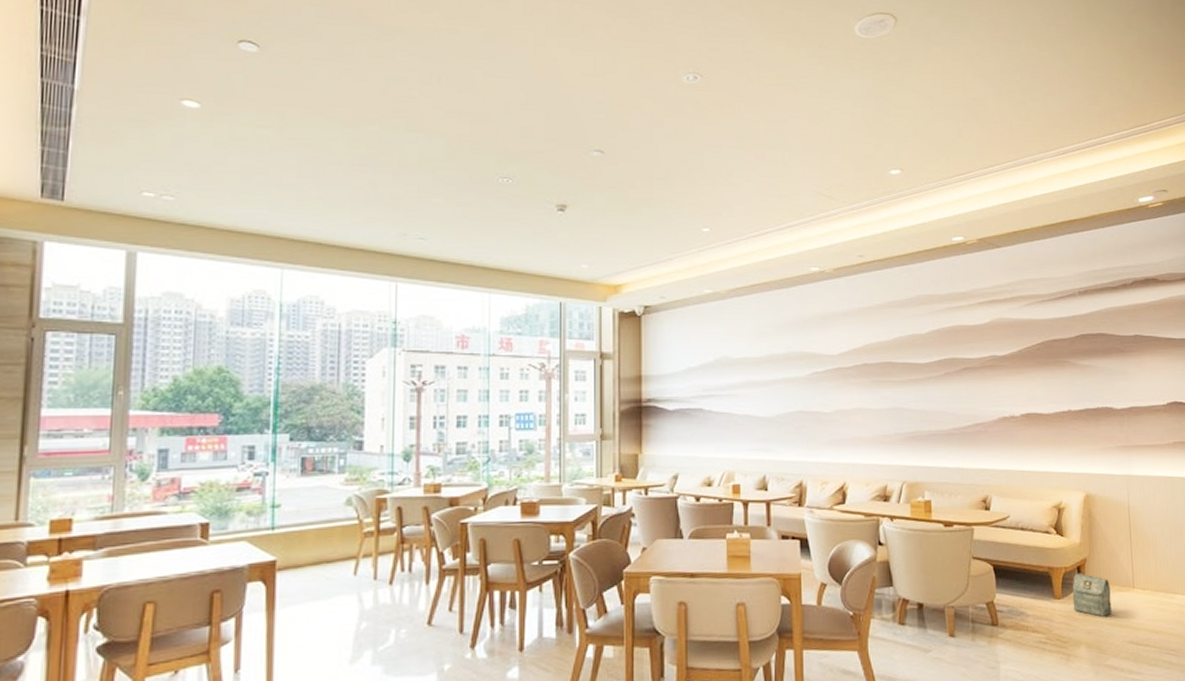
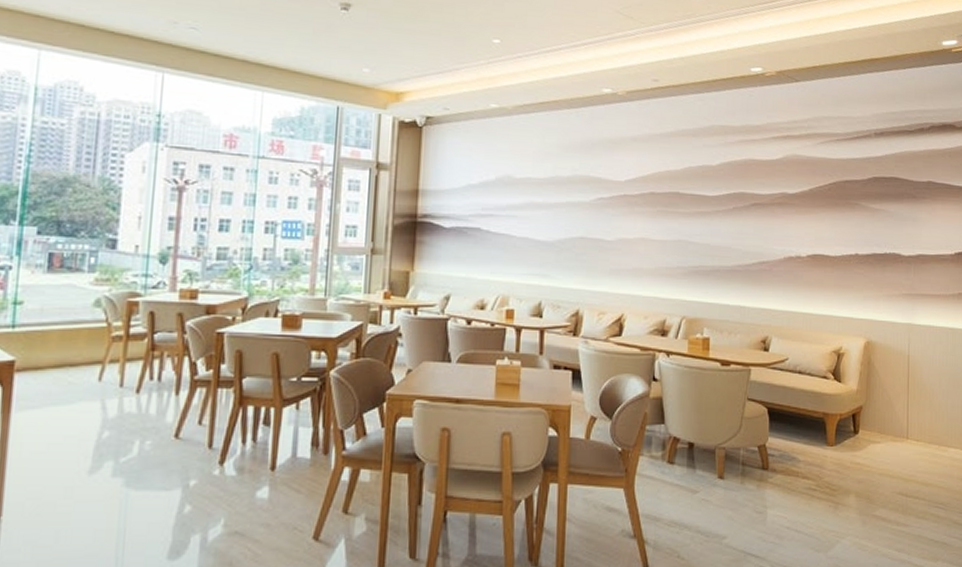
bag: present [1072,572,1112,617] -> none [845,420,884,466]

